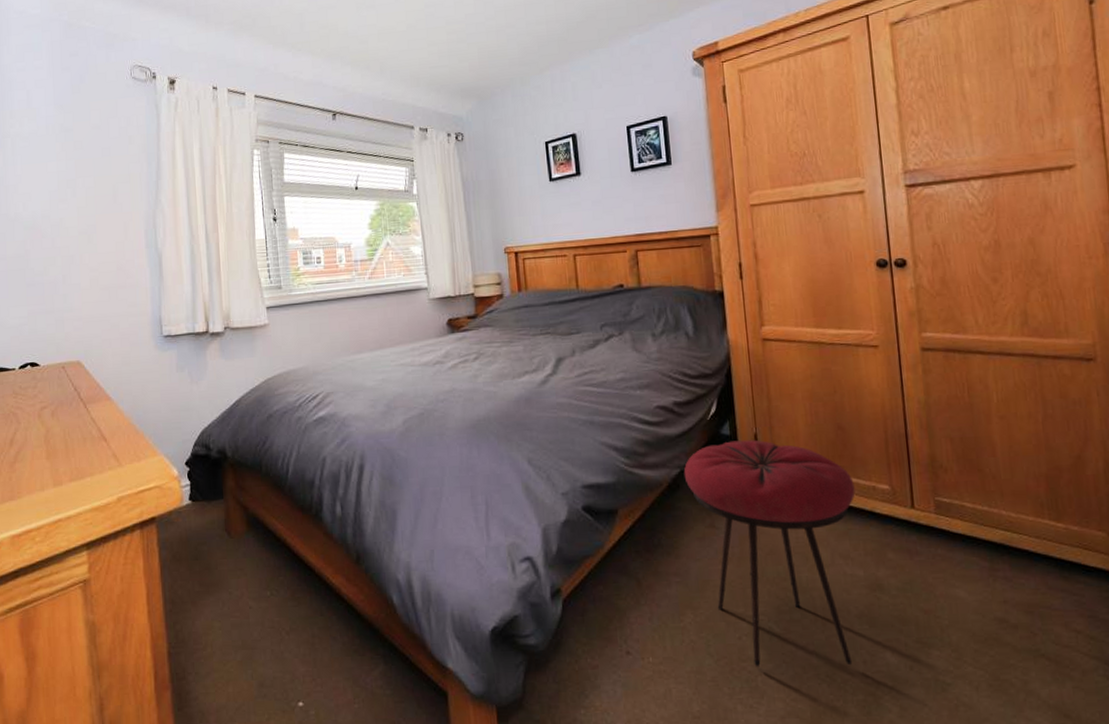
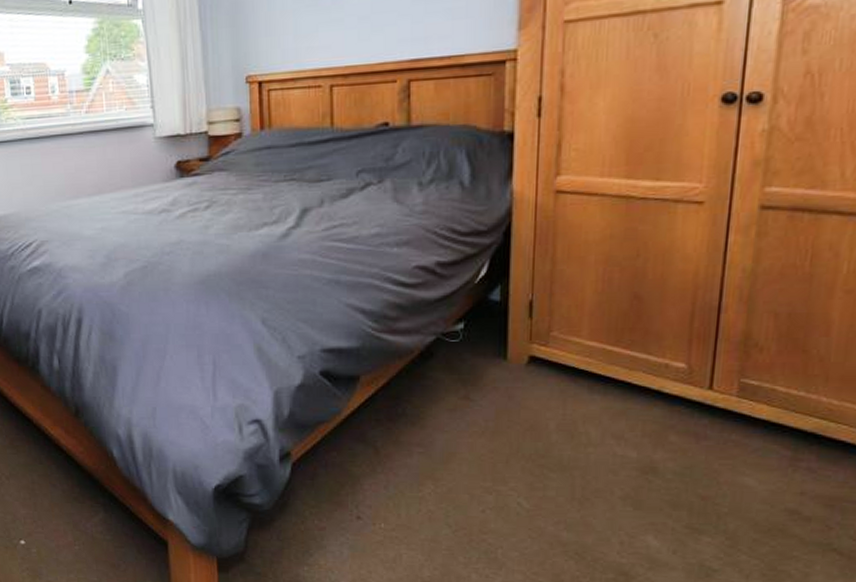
stool: present [683,439,855,667] -> none [440,307,643,545]

